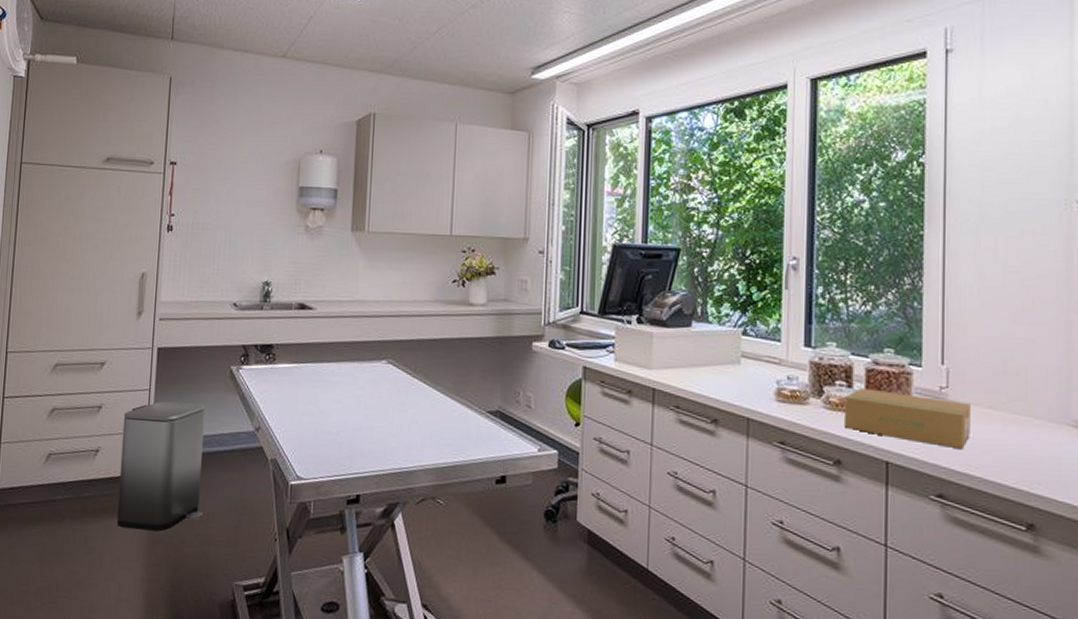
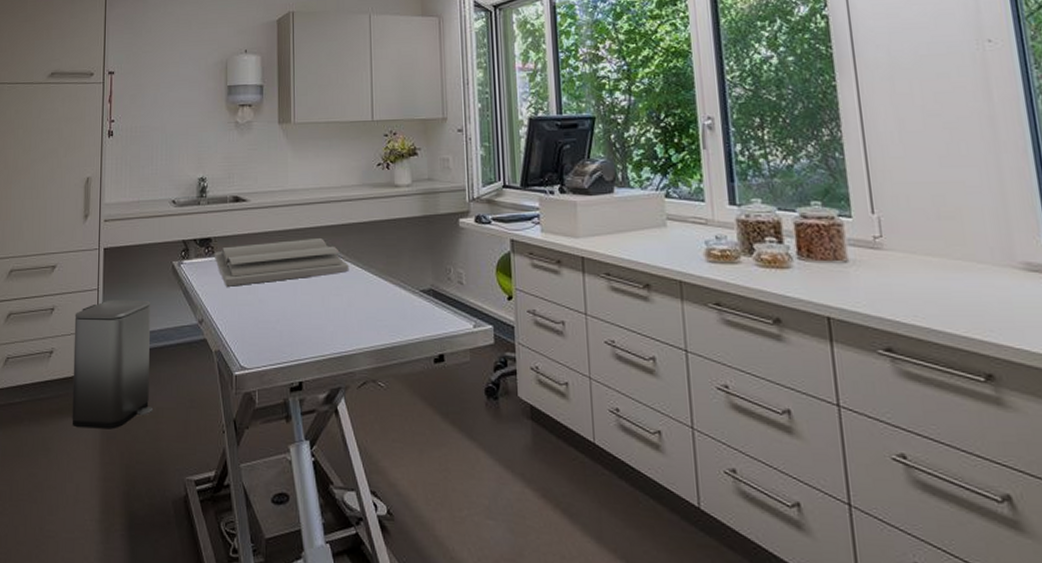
towel: none [276,351,416,396] -> present [215,237,349,287]
box: present [845,388,971,448] -> none [777,243,912,299]

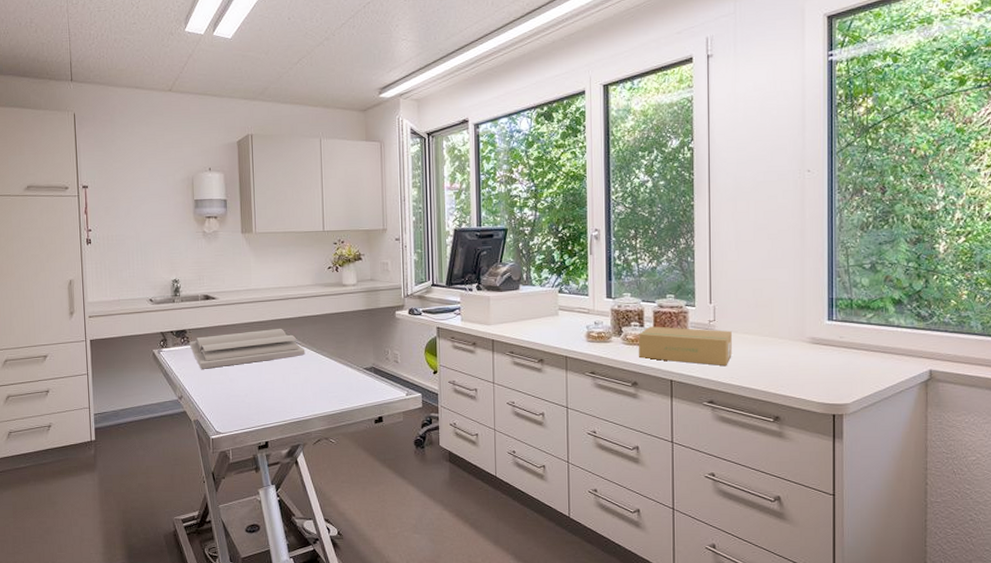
pedal bin: present [72,299,154,429] -> none [68,382,144,485]
box: none [777,243,912,299] -> present [639,326,732,366]

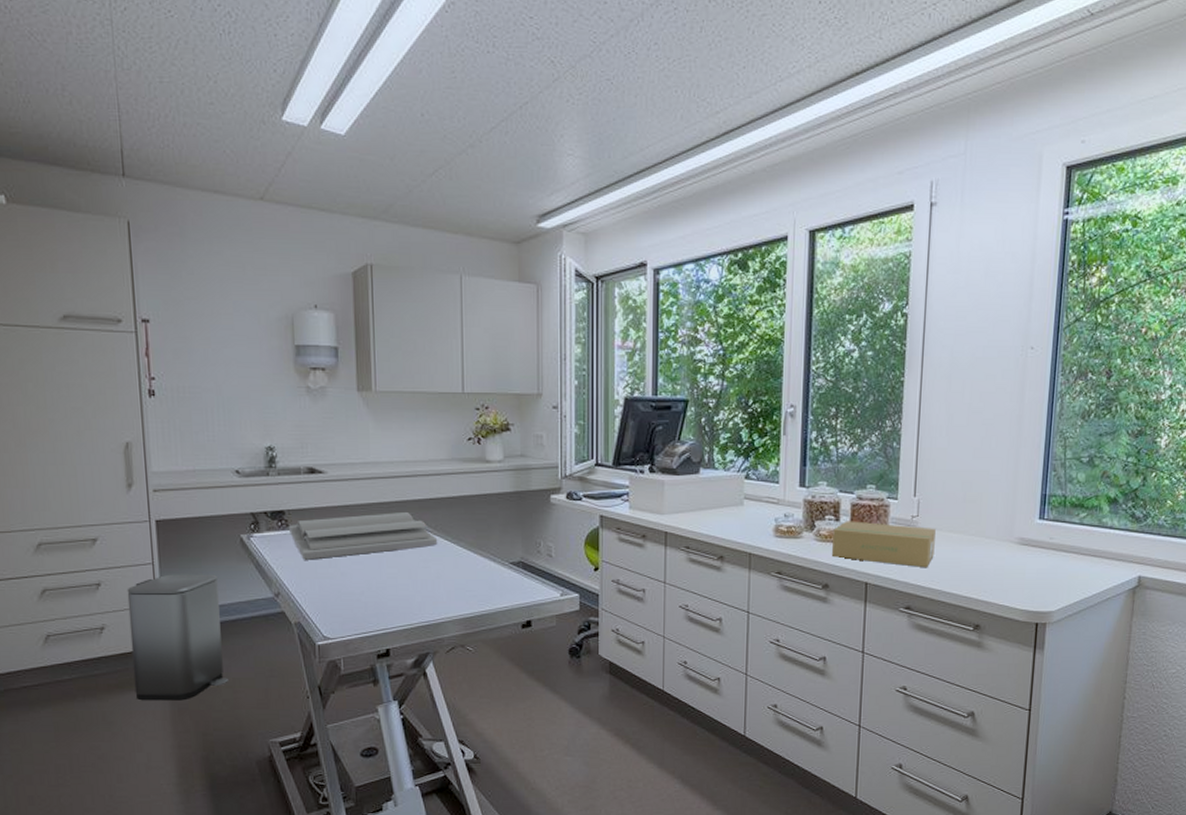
pedal bin: none [68,382,144,485] -> present [127,574,230,701]

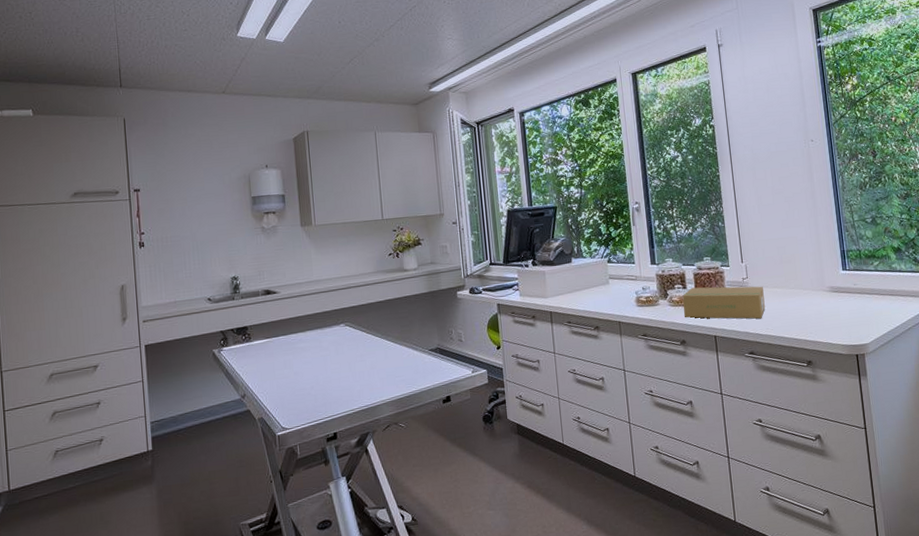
pedal bin: present [127,574,230,701] -> none [121,384,206,500]
towel: present [289,511,438,560] -> none [251,317,371,365]

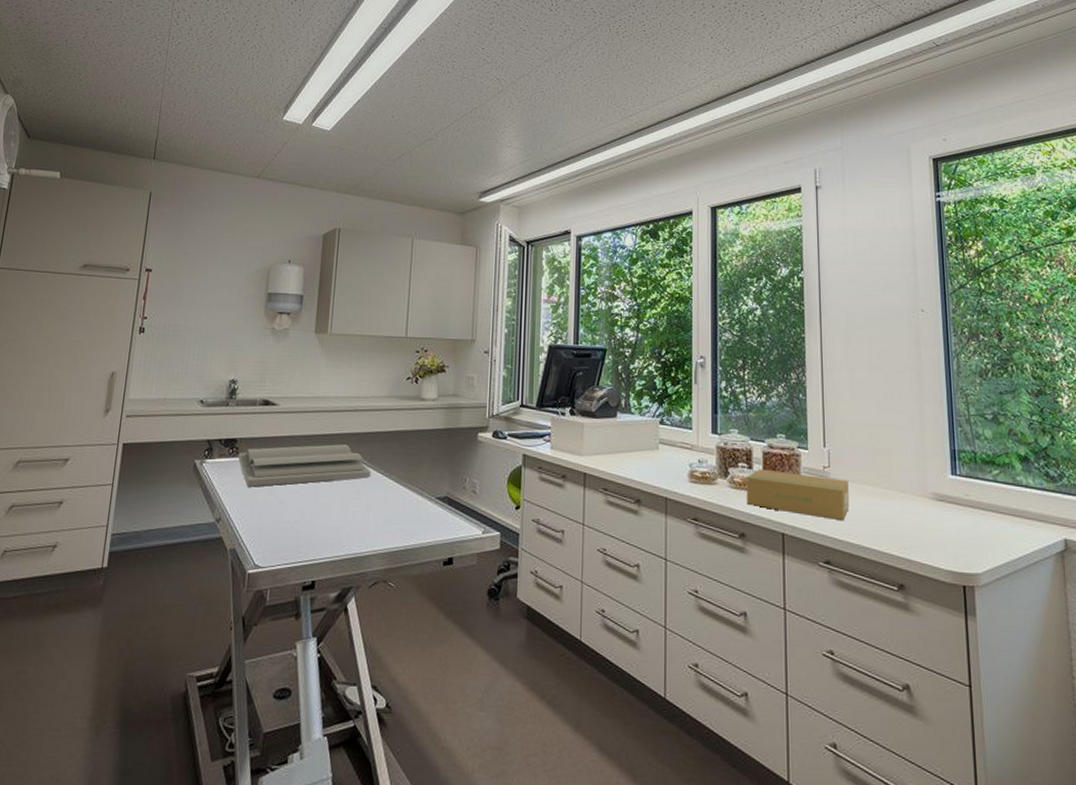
towel: none [251,317,371,365] -> present [238,443,371,487]

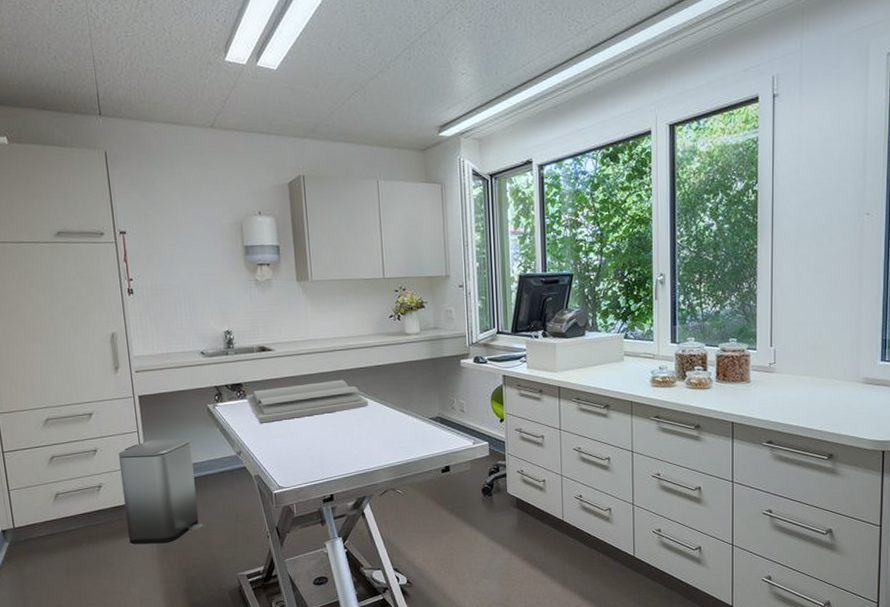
pedal bin: none [70,495,167,625] -> present [118,438,204,545]
box: present [747,469,849,520] -> none [702,370,791,407]

